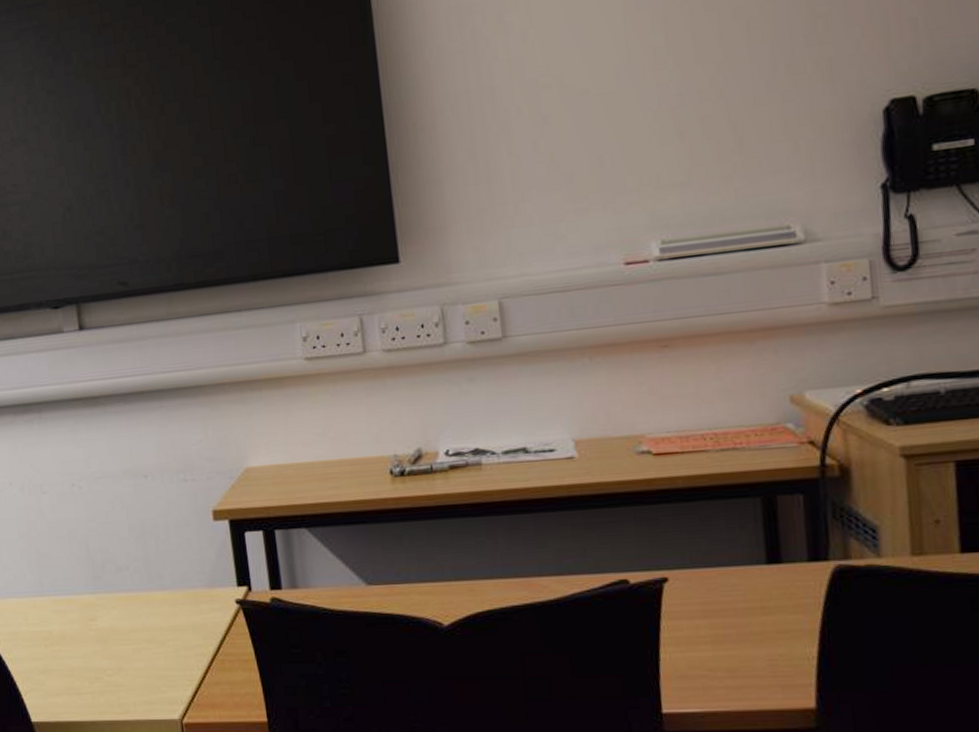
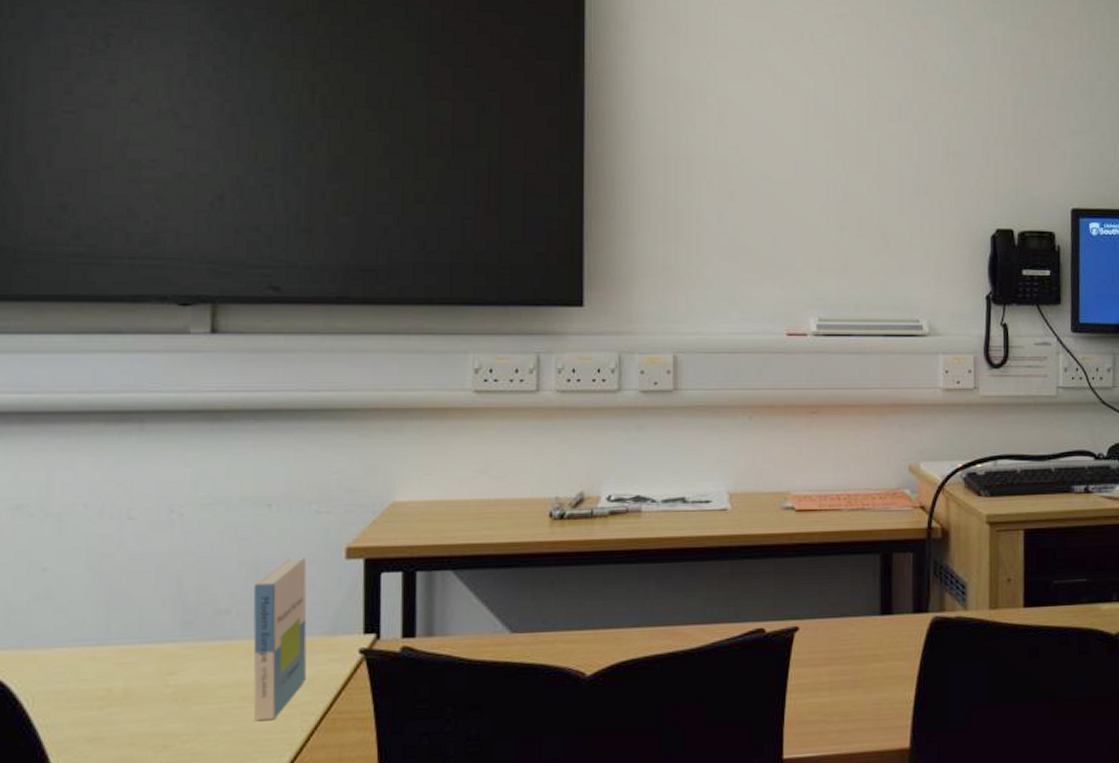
book: none [143,520,195,659] -> present [253,557,307,720]

